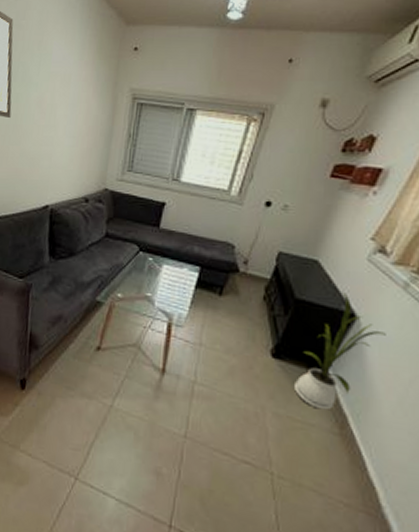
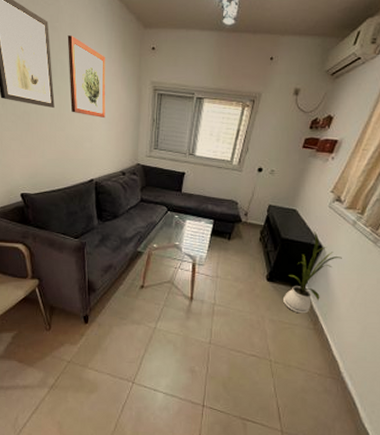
wall art: none [29,34,76,131] -> present [67,35,106,117]

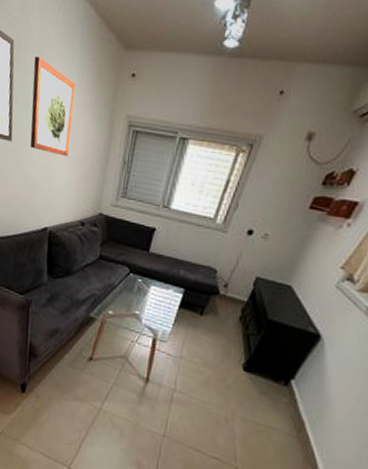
house plant: present [283,230,342,314] -> none [261,314,346,417]

